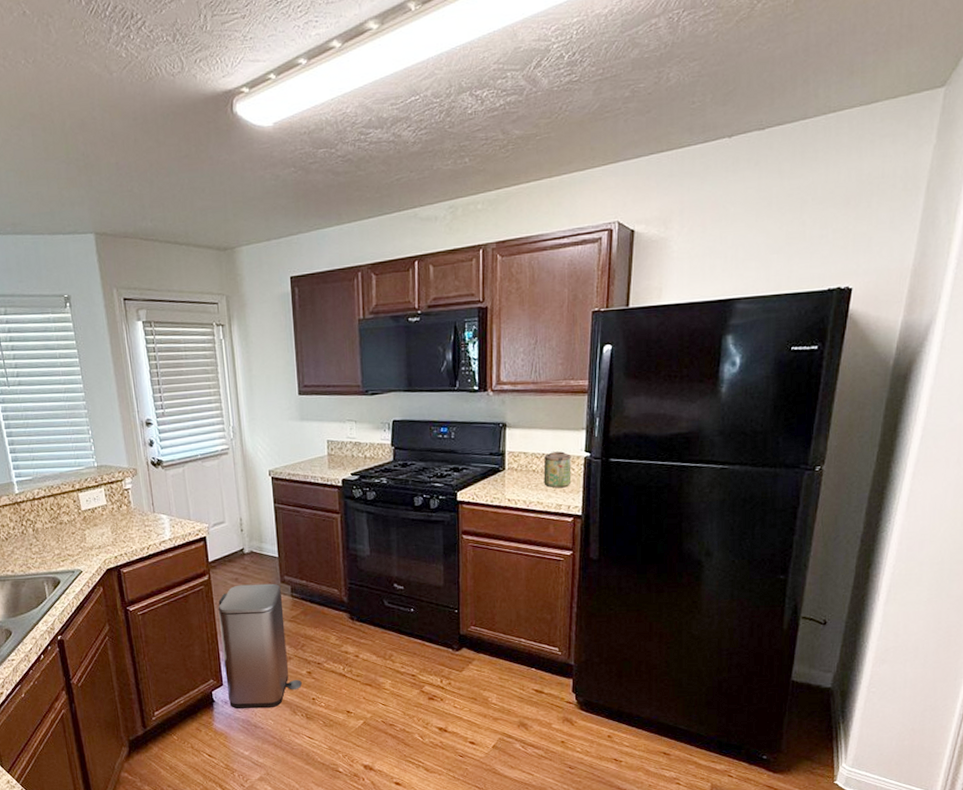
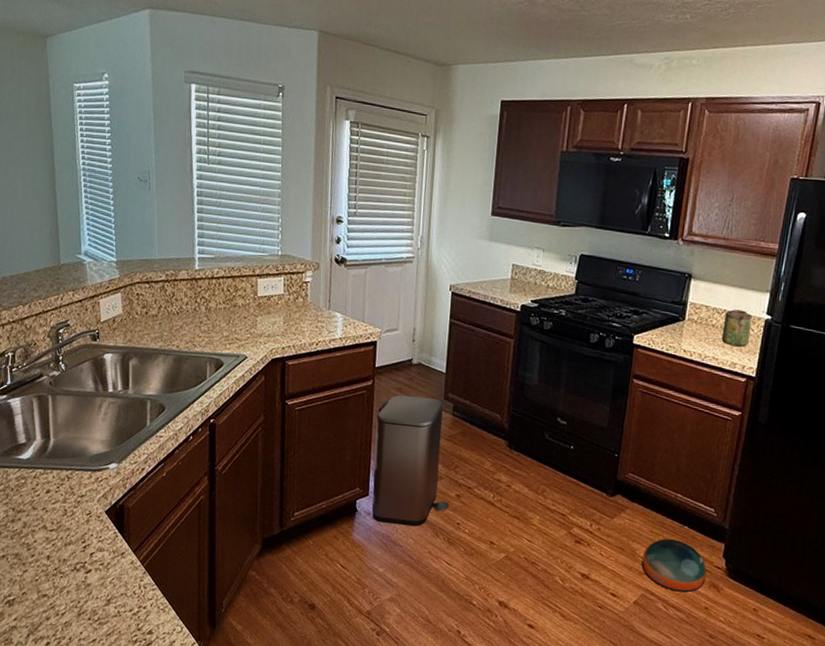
pet bowl: none [495,682,559,731] -> present [641,538,707,593]

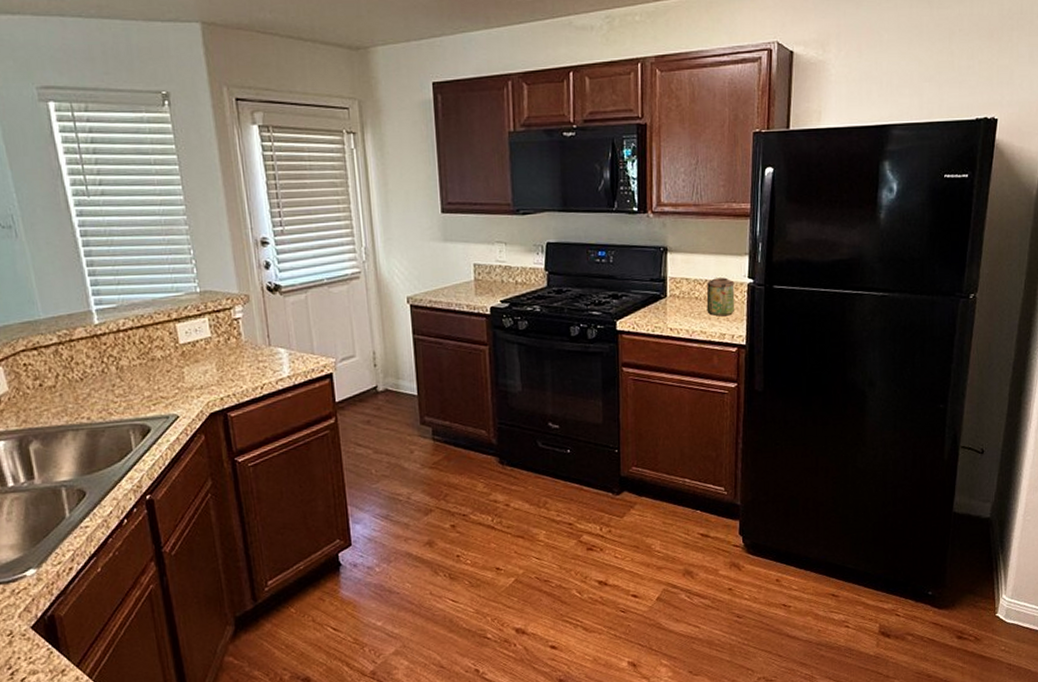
pedal bin: present [372,395,449,527] -> none [346,425,445,572]
pet bowl: present [641,538,707,593] -> none [658,526,725,579]

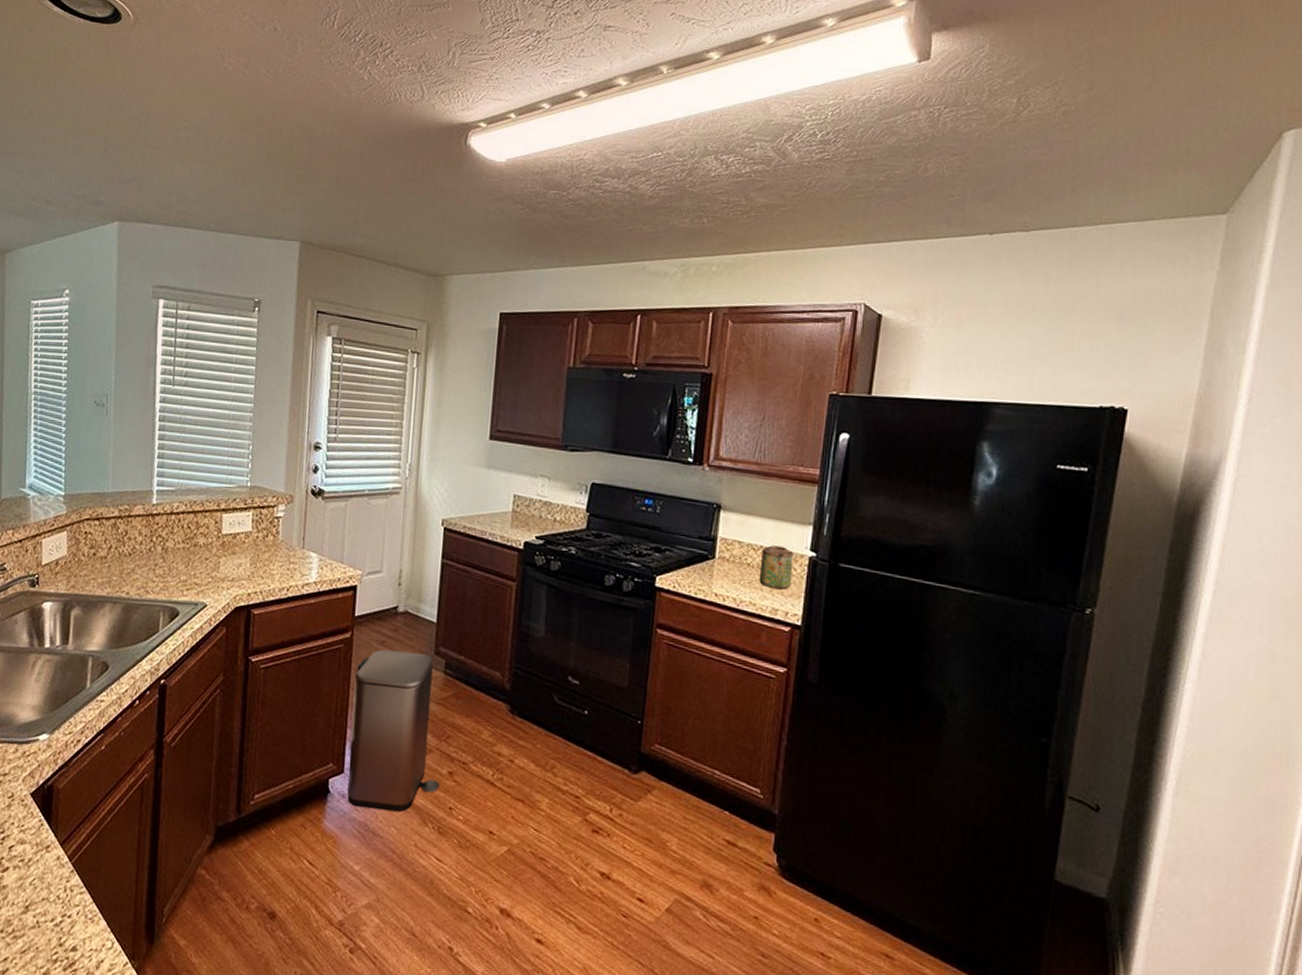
pedal bin: none [346,425,445,572] -> present [347,649,440,812]

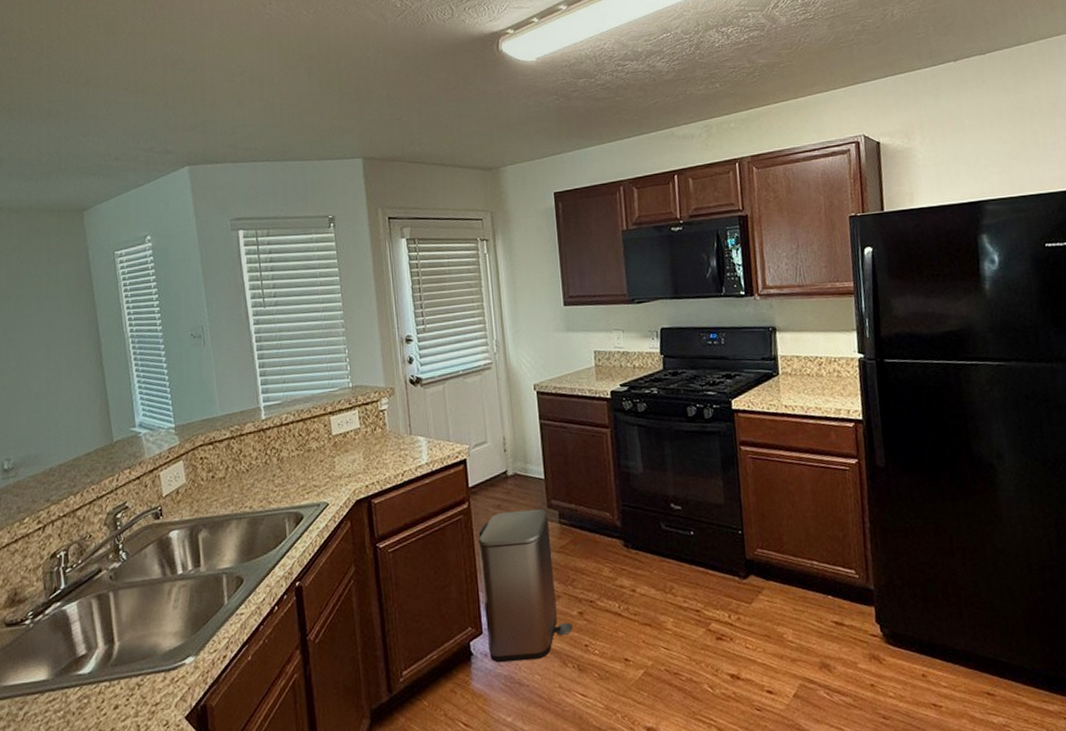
canister: present [759,545,794,590] -> none [817,353,849,392]

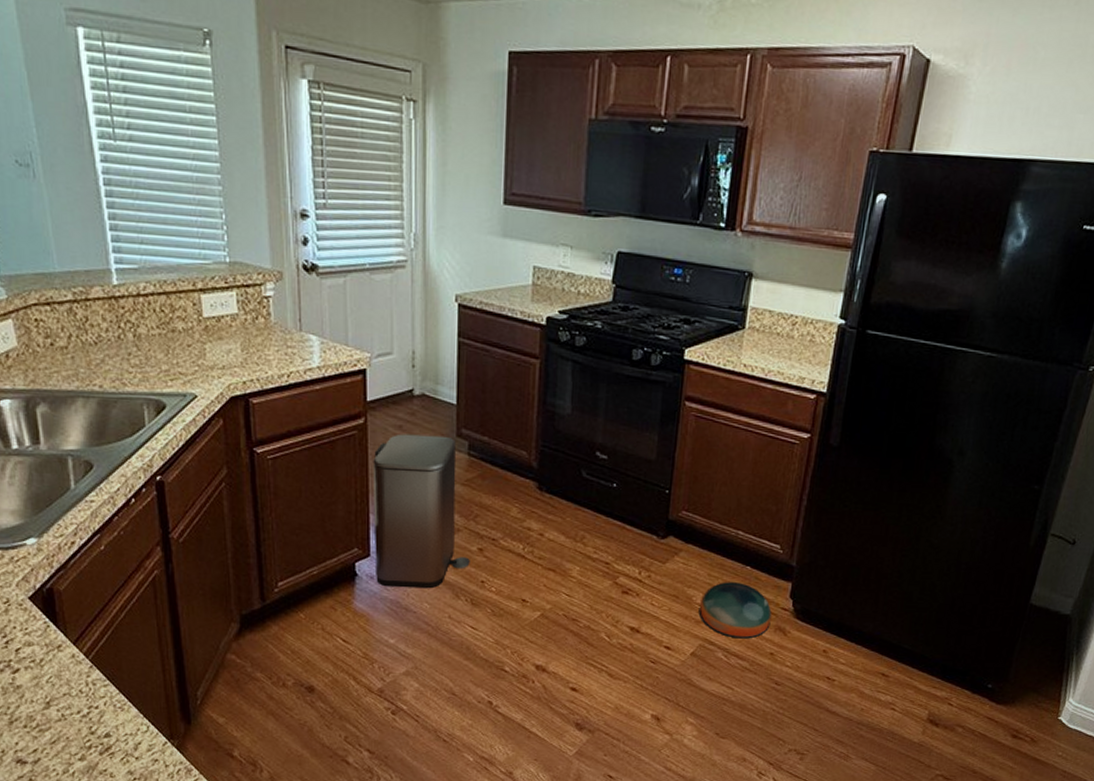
pet bowl: none [791,613,864,673] -> present [698,581,772,639]

